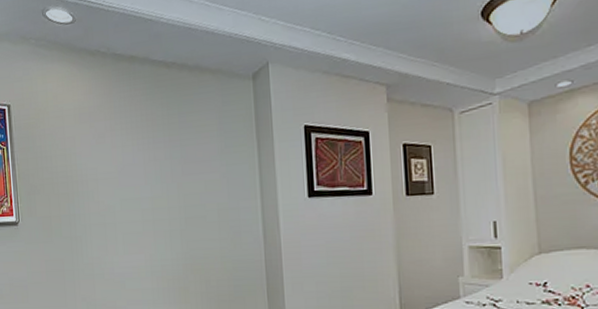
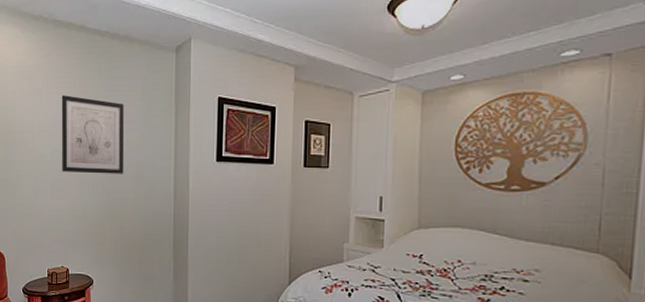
wall art: none [127,136,205,223] -> present [61,95,125,174]

